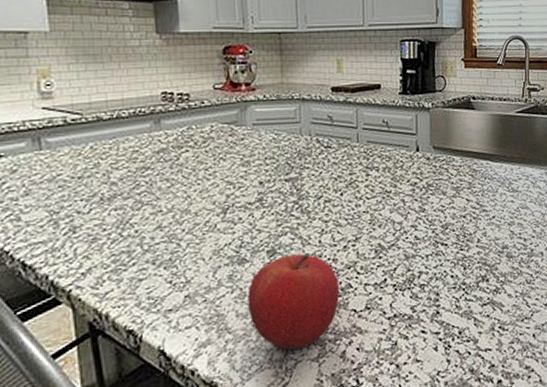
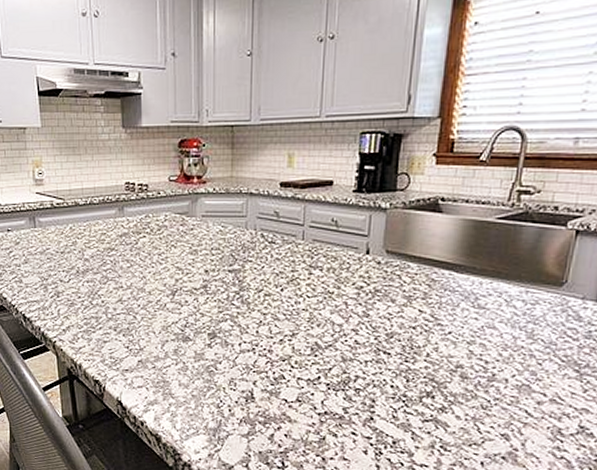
fruit: present [247,253,340,350] -> none [189,340,273,424]

